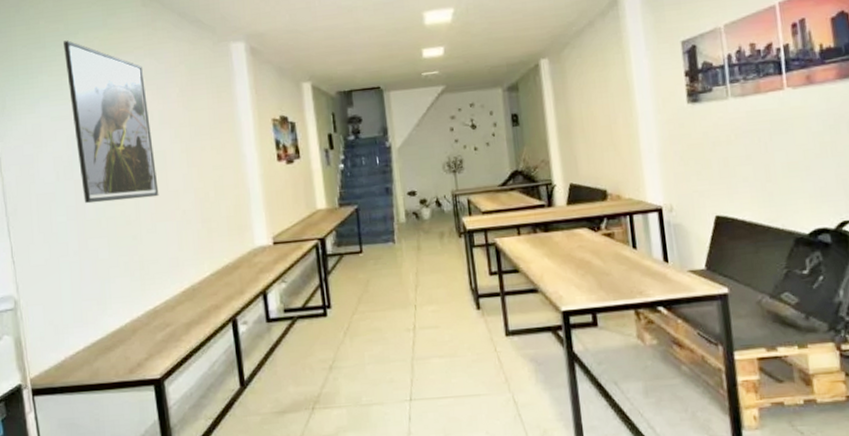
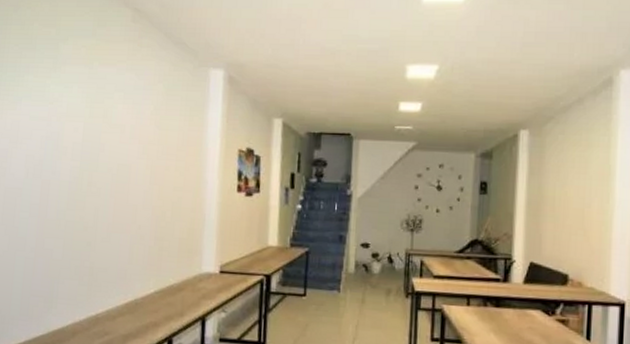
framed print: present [64,40,159,204] -> none [47,45,123,208]

